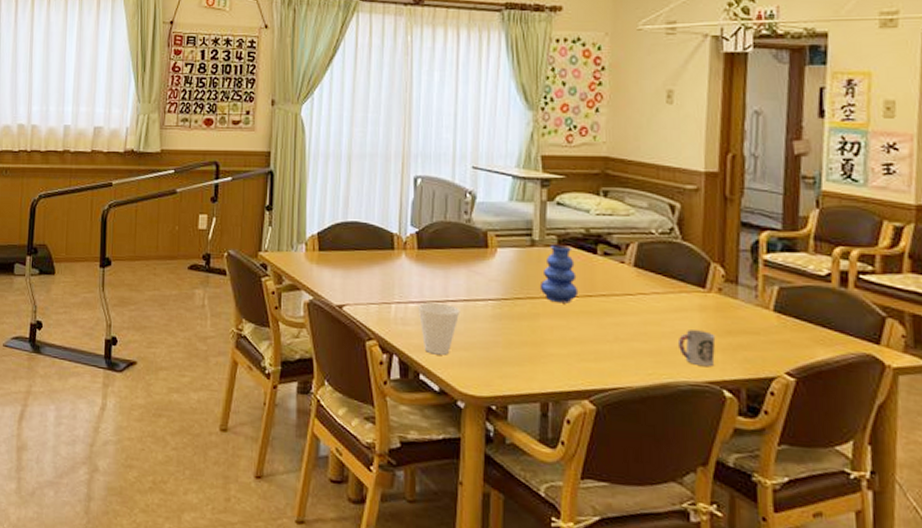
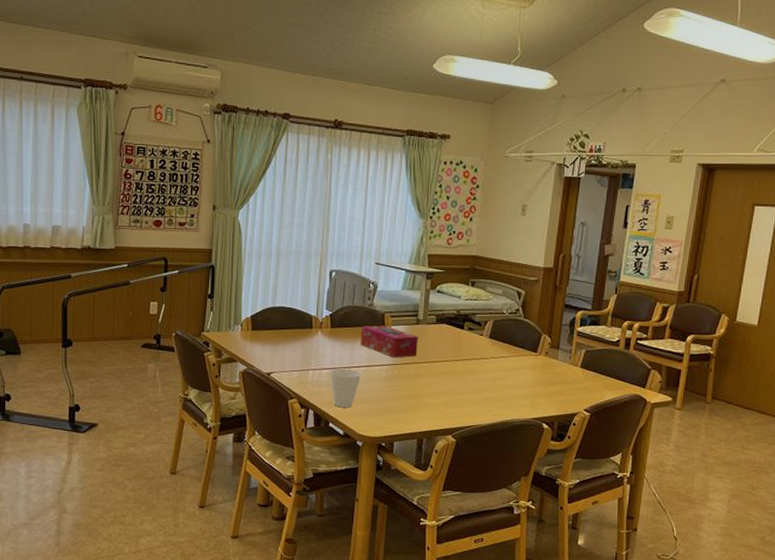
tissue box: none [457,246,534,291] -> present [360,325,418,358]
vase: present [539,245,579,304] -> none [421,323,449,366]
cup: present [677,330,716,367] -> none [515,382,541,408]

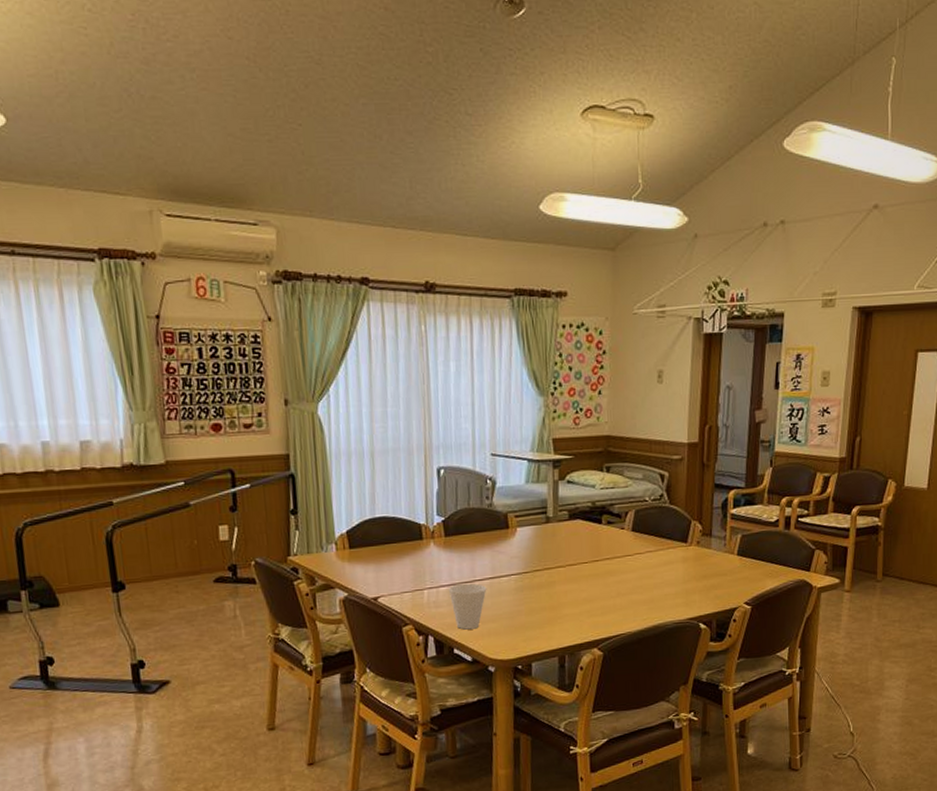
tissue box: present [360,325,418,358] -> none [481,527,550,565]

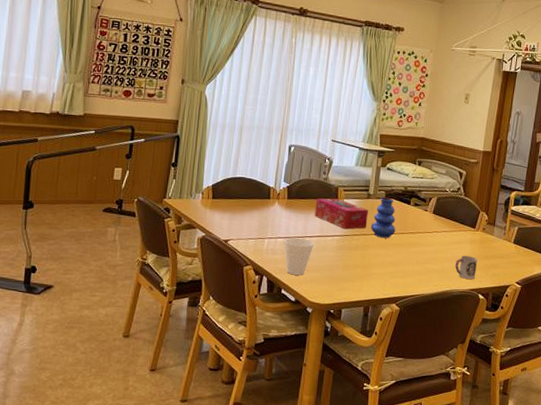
tissue box: none [481,527,550,565] -> present [314,198,368,230]
vase: none [554,519,588,570] -> present [370,198,396,238]
cup: none [666,578,695,607] -> present [454,256,478,280]

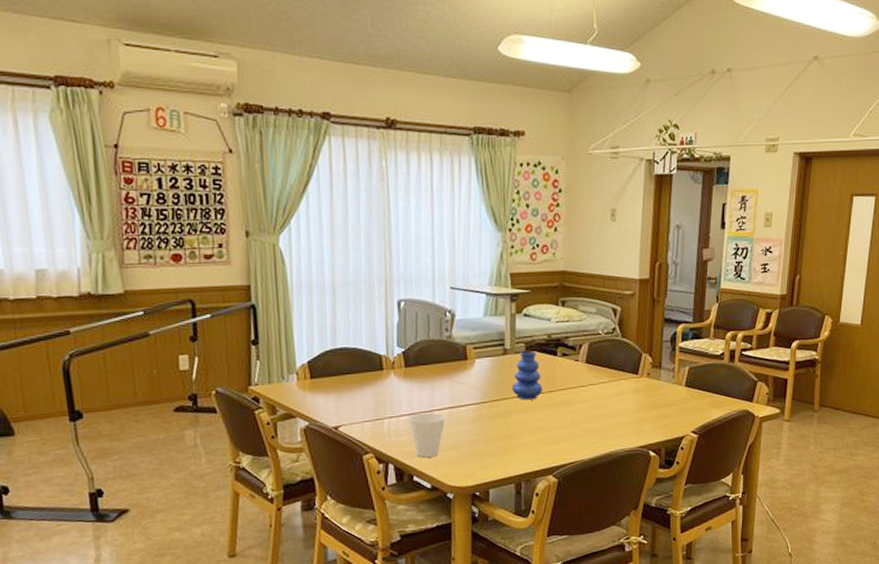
tissue box: present [314,198,368,230] -> none [440,359,507,396]
cup: present [454,256,478,280] -> none [617,408,645,436]

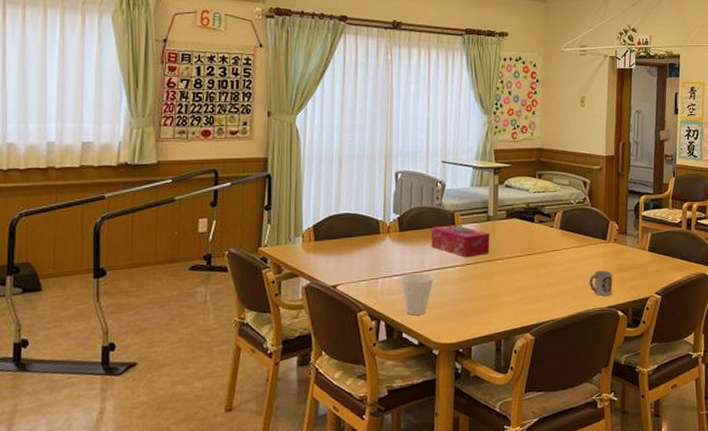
tissue box: none [440,359,507,396] -> present [431,224,490,258]
vase: present [511,351,543,400] -> none [494,218,522,263]
cup: none [617,408,645,436] -> present [588,270,613,297]

